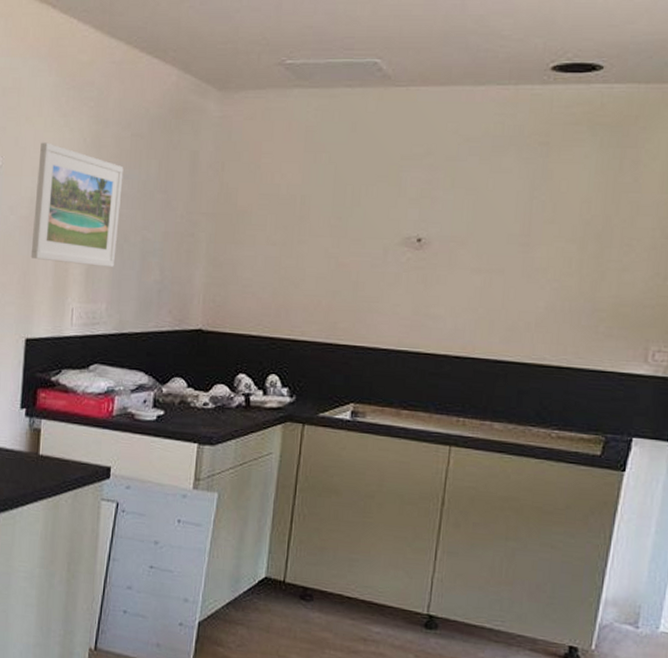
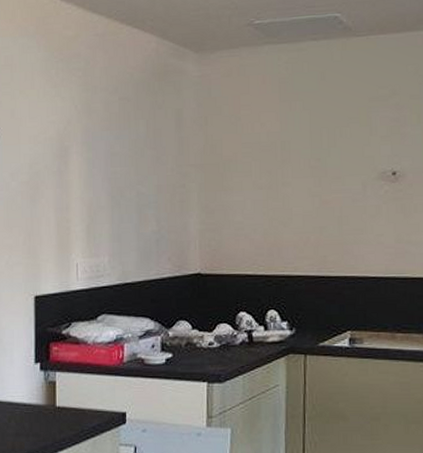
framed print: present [30,142,124,268] -> none [33,112,115,223]

